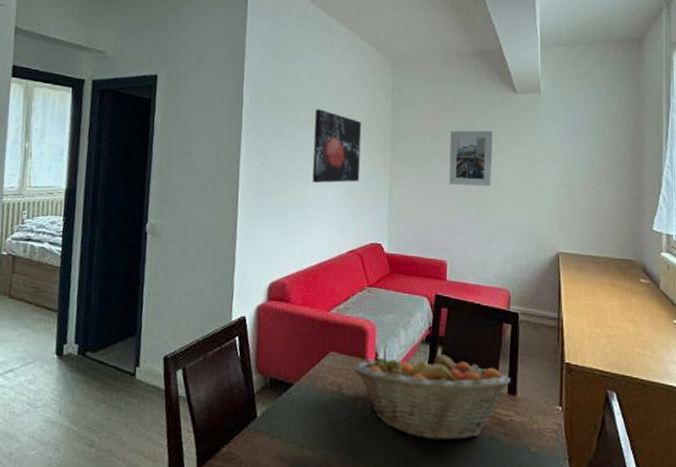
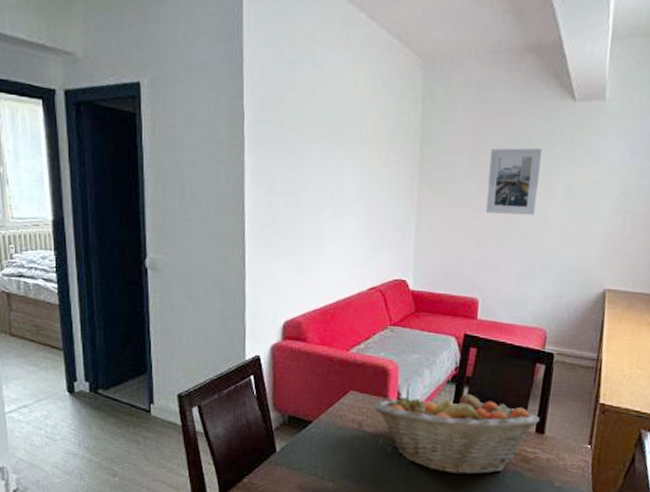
wall art: present [312,109,362,183] -> none [328,123,386,212]

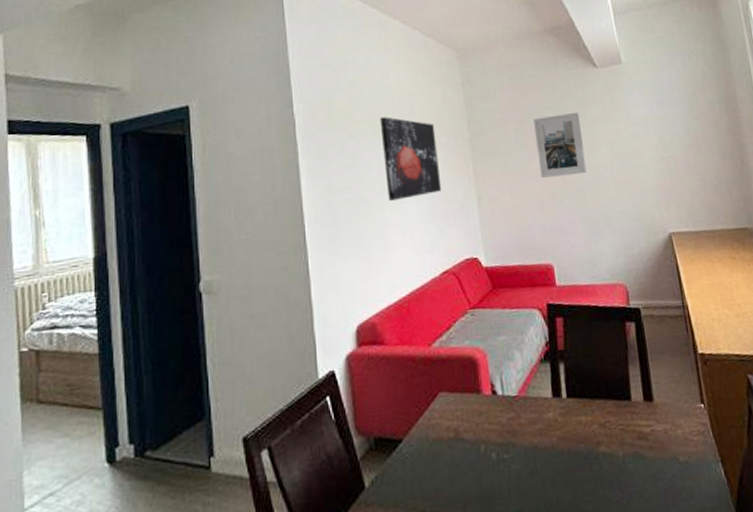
wall art: none [328,123,386,212] -> present [379,117,442,201]
fruit basket: present [374,390,539,475] -> none [468,370,644,473]

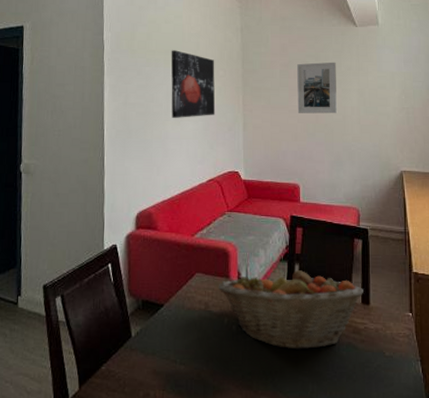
fruit basket: none [468,370,644,473] -> present [218,268,363,350]

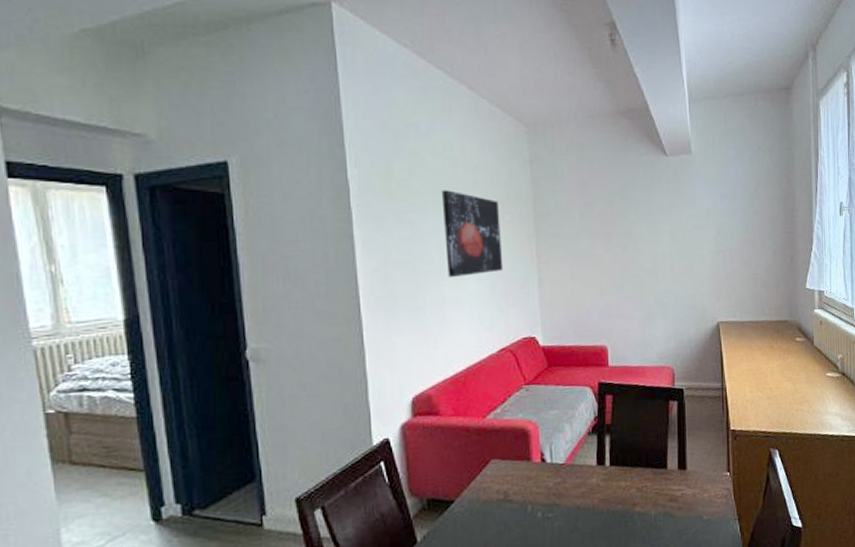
fruit basket: present [218,268,363,350] -> none [518,441,680,529]
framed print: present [297,62,337,114] -> none [600,199,647,263]

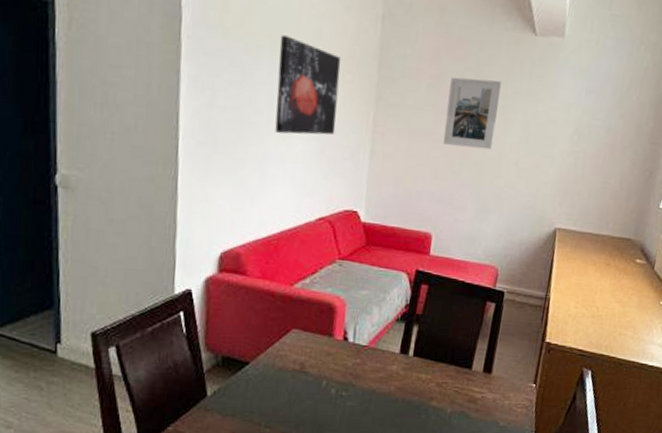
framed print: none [600,199,647,263] -> present [442,77,501,150]

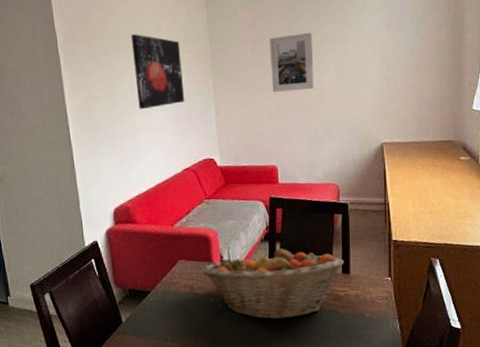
fruit basket: none [318,329,487,417] -> present [201,247,344,320]

